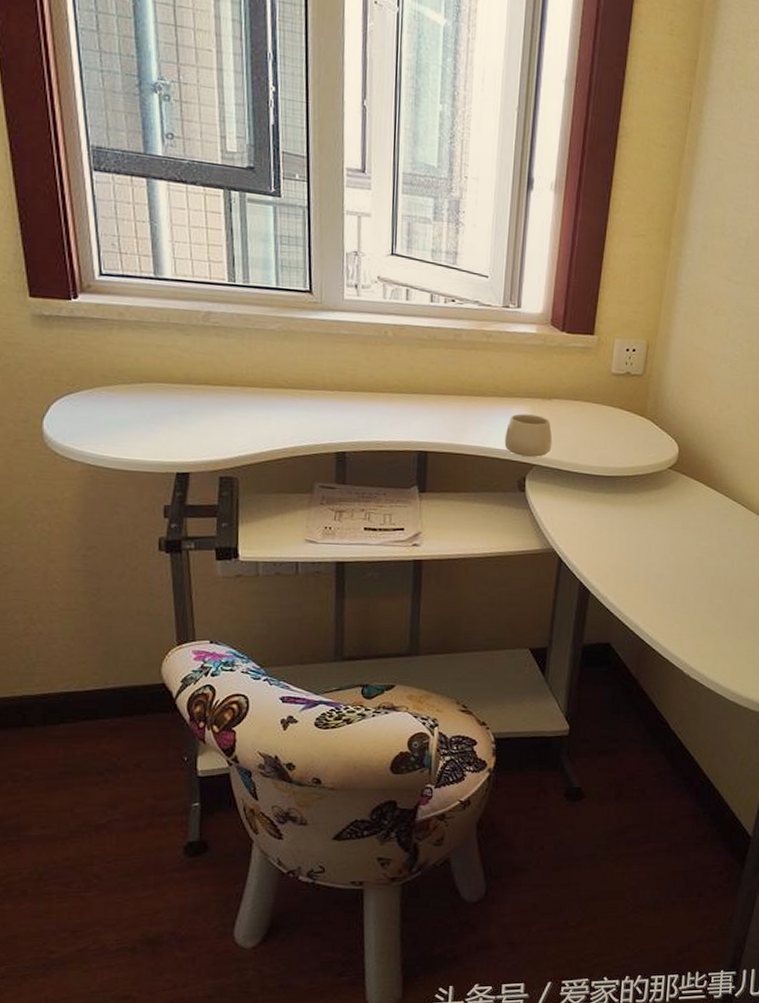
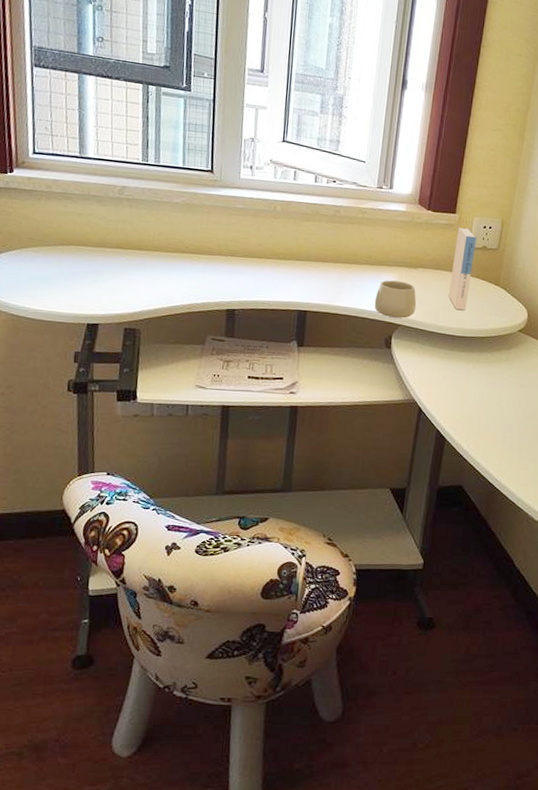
book: none [589,350,618,446] -> present [449,227,476,310]

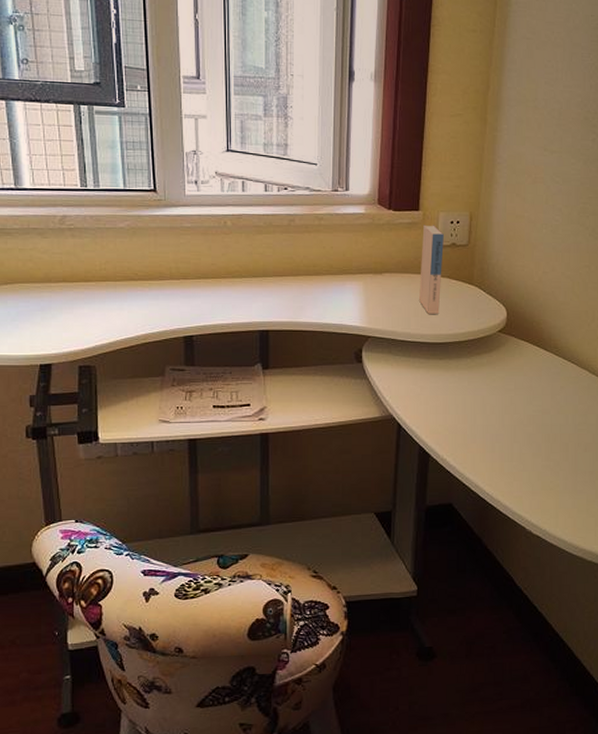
mug: present [374,280,417,318] -> none [340,289,385,329]

